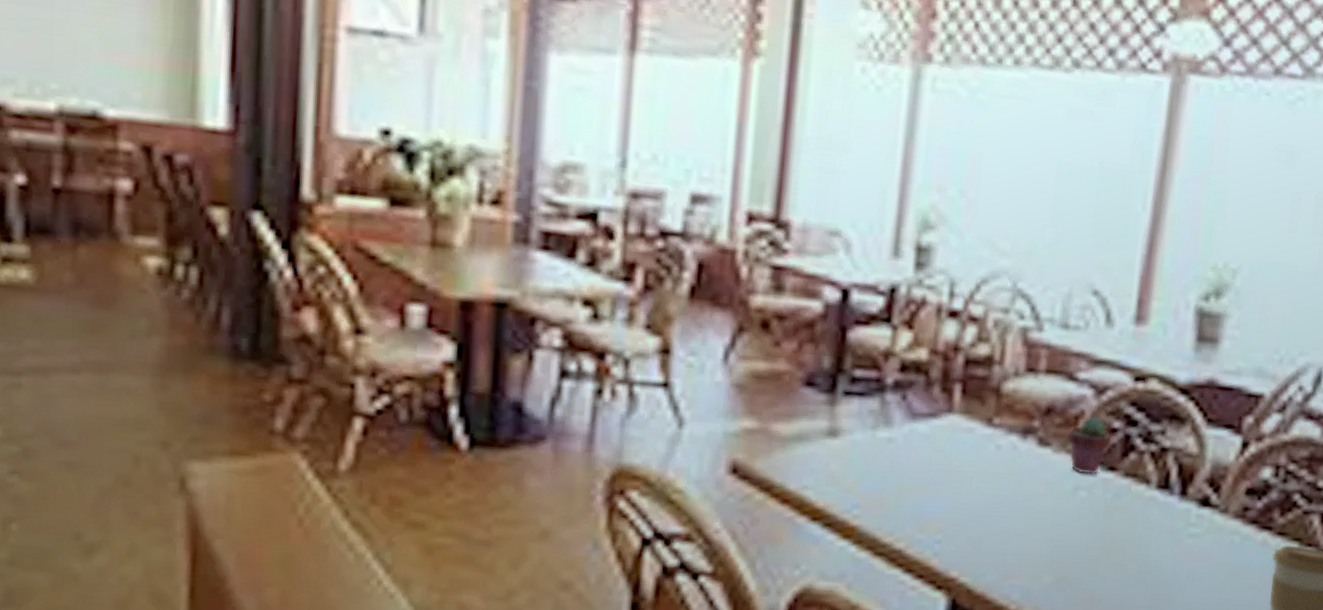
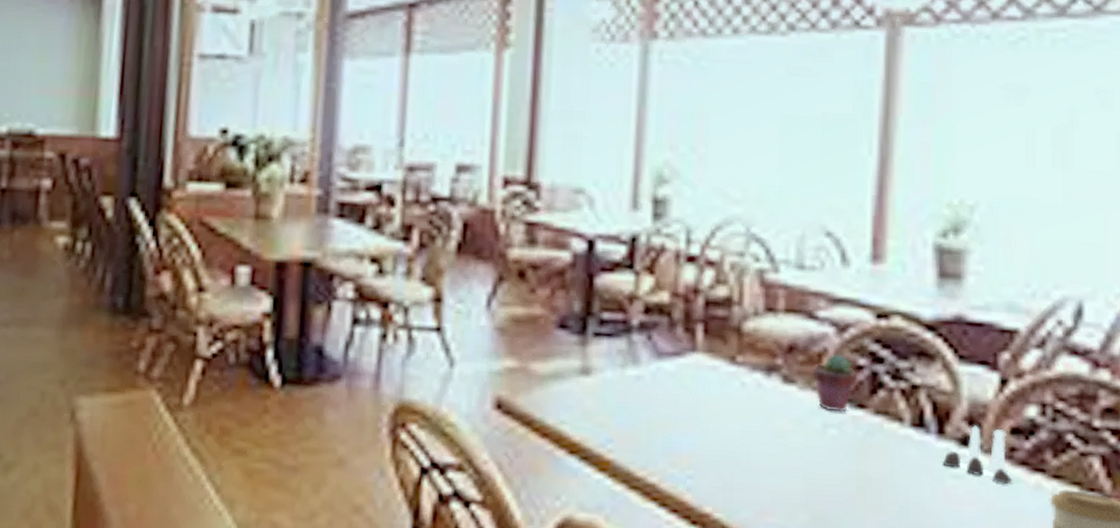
salt and pepper shaker set: none [1182,486,1242,541] -> present [942,425,1012,484]

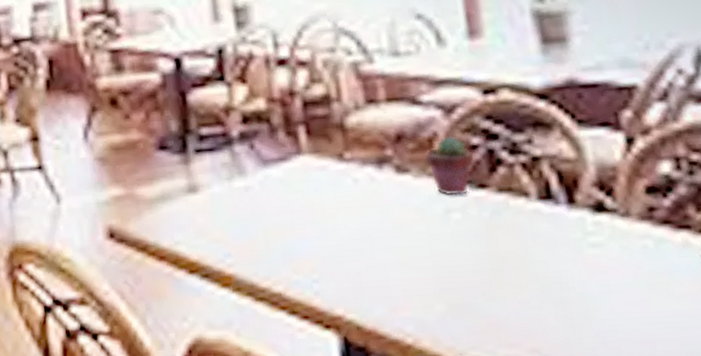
salt and pepper shaker set: present [942,425,1012,484] -> none [578,189,656,246]

